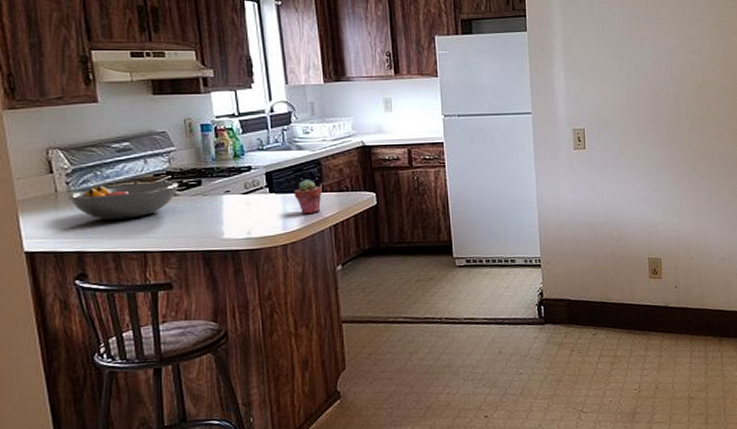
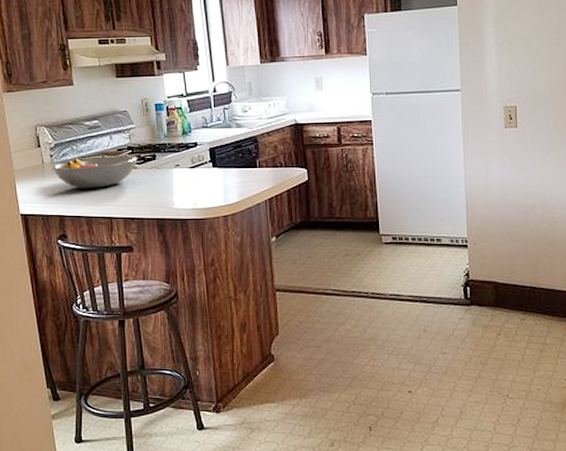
potted succulent: present [293,179,322,215] -> none [233,154,259,189]

